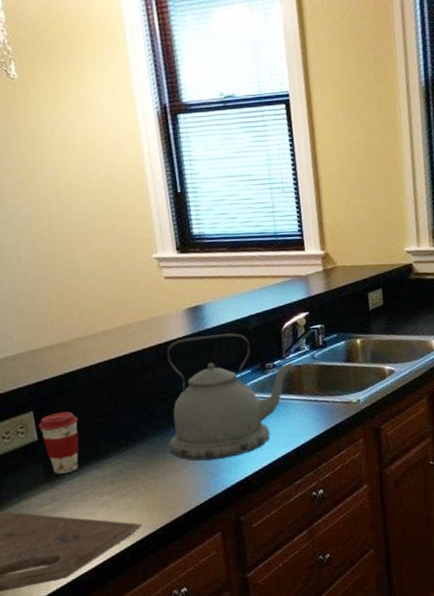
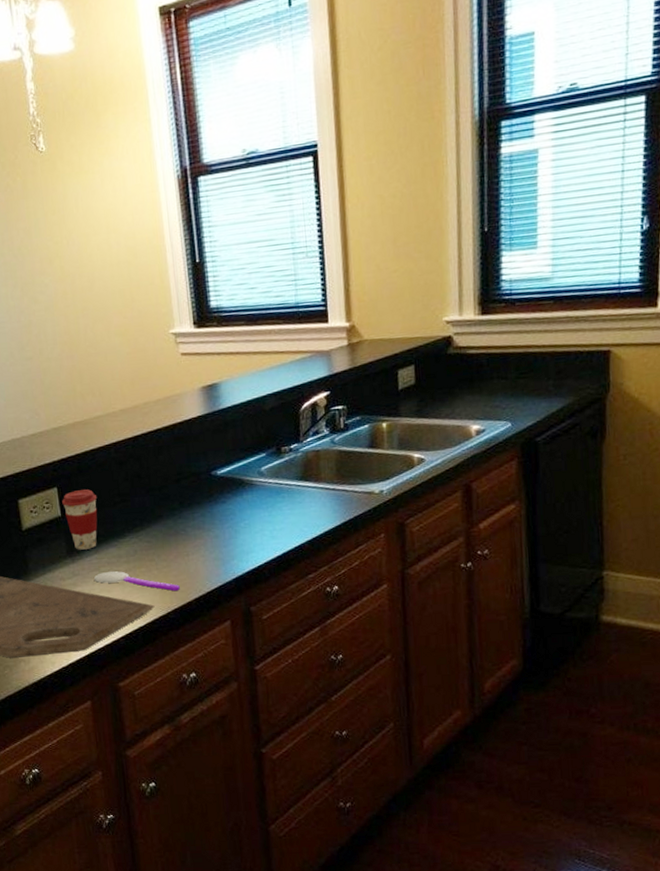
spoon: none [75,492,169,508] -> present [93,571,180,592]
kettle: present [166,333,293,461] -> none [181,413,311,546]

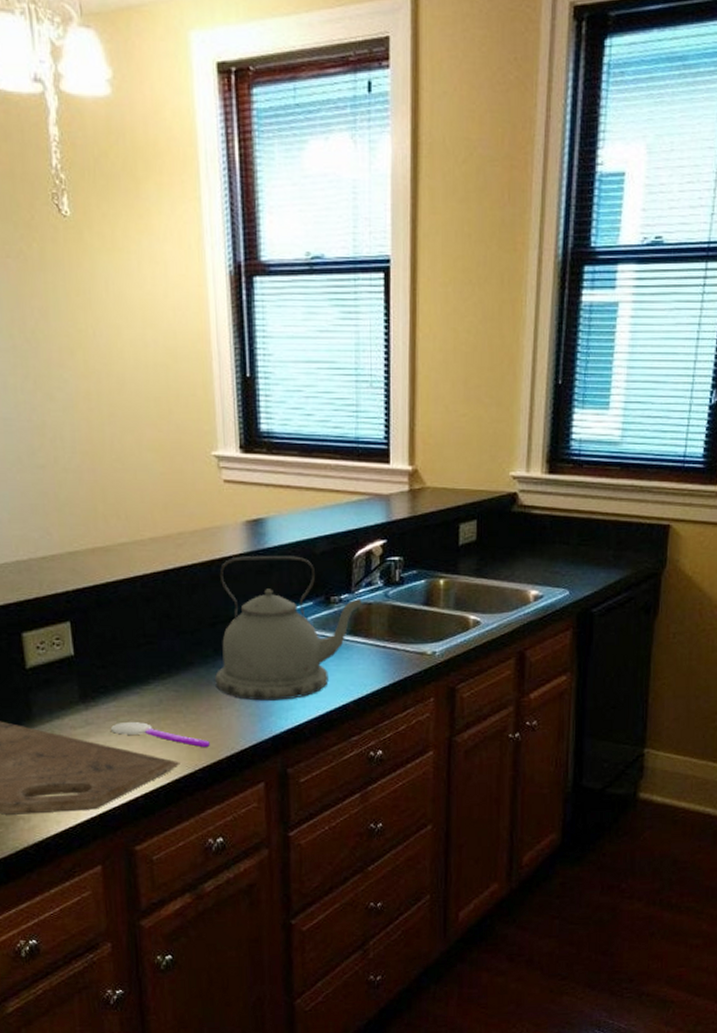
coffee cup: present [62,489,98,550] -> none [76,627,118,696]
kettle: none [181,413,311,546] -> present [215,556,362,701]

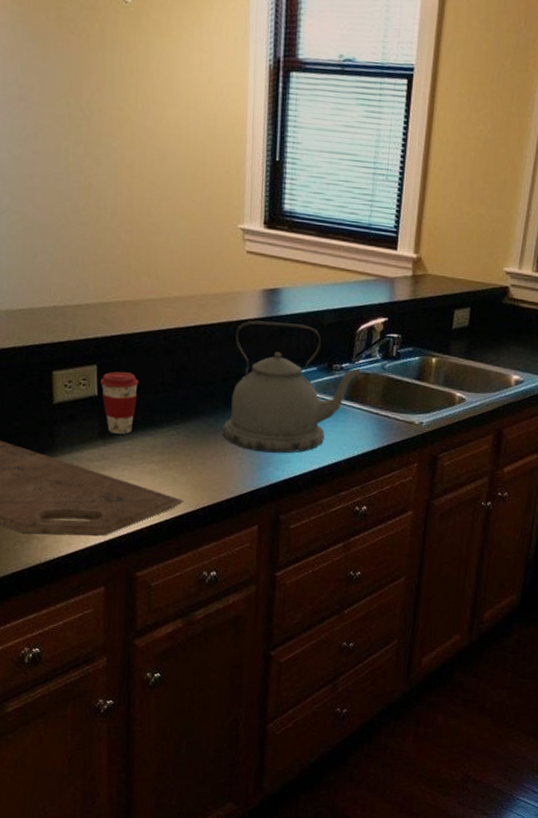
coffee cup: none [76,627,118,696] -> present [100,372,138,434]
spoon: present [110,722,210,748] -> none [124,460,212,490]

